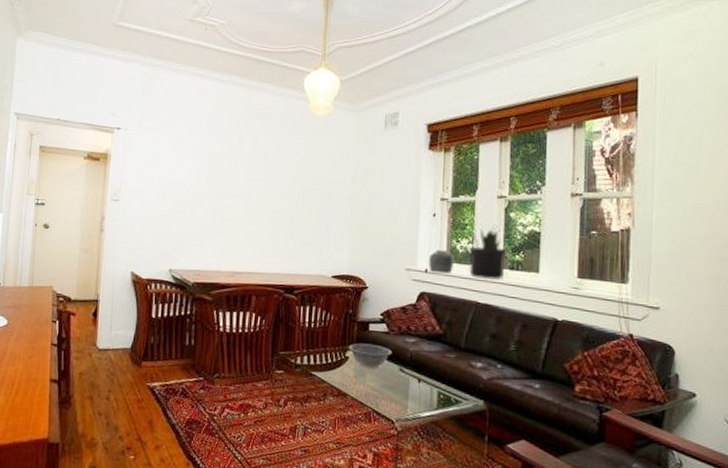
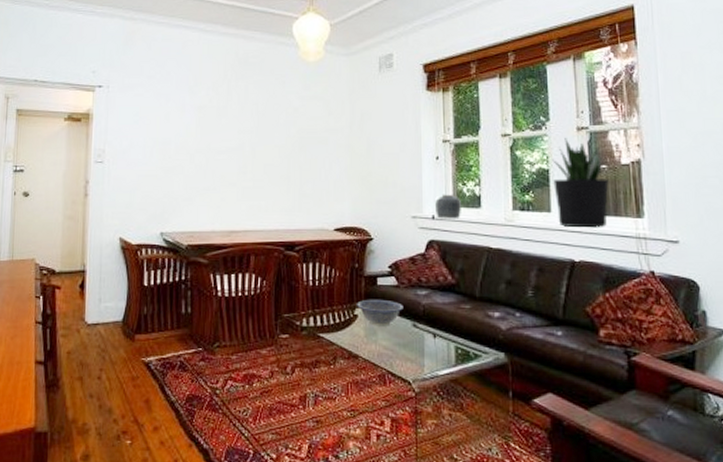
planter: present [469,223,507,281] -> none [475,163,516,224]
planter: none [544,203,597,291] -> present [552,138,609,228]

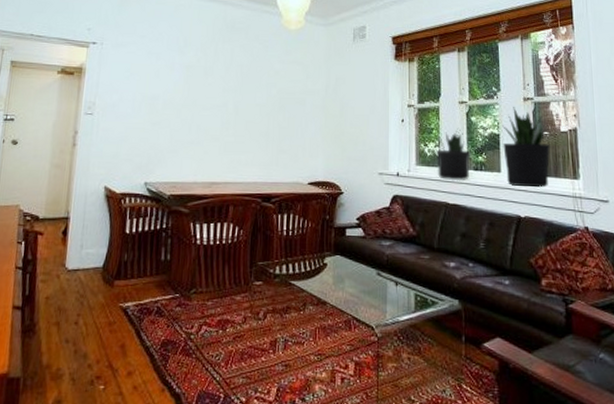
decorative bowl: present [357,299,403,327] -> none [326,249,369,275]
vase: present [434,194,461,219] -> none [399,153,423,176]
planter: none [475,163,516,224] -> present [436,127,471,182]

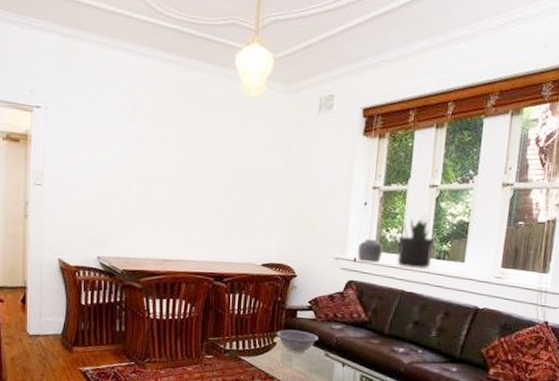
decorative bowl: none [326,249,369,275] -> present [276,329,319,354]
vase: none [399,153,423,176] -> present [357,238,383,263]
planter: present [502,107,550,188] -> none [469,193,523,280]

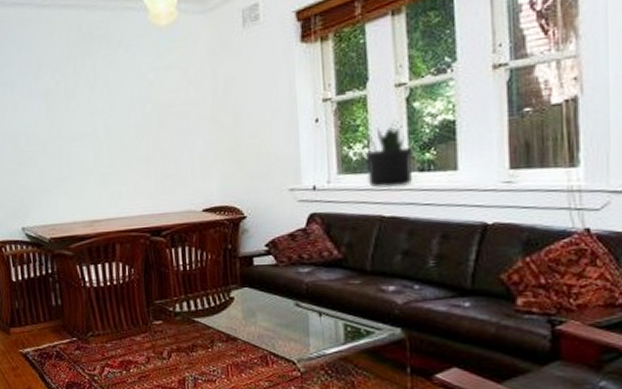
decorative bowl: present [276,329,319,354] -> none [232,280,284,308]
vase: present [357,238,383,263] -> none [315,160,347,189]

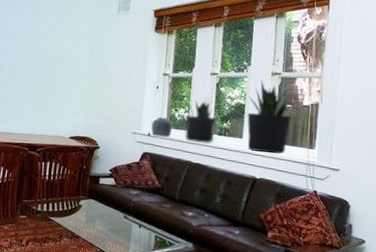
vase: none [315,160,347,189] -> present [150,116,172,138]
planter: none [460,80,534,187] -> present [247,80,291,155]

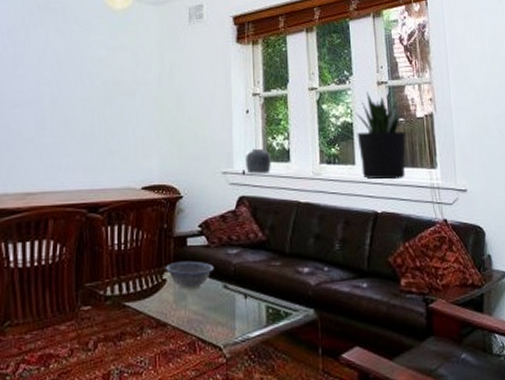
decorative bowl: none [82,194,118,216] -> present [165,261,214,290]
planter: present [185,96,217,144] -> none [284,117,323,177]

